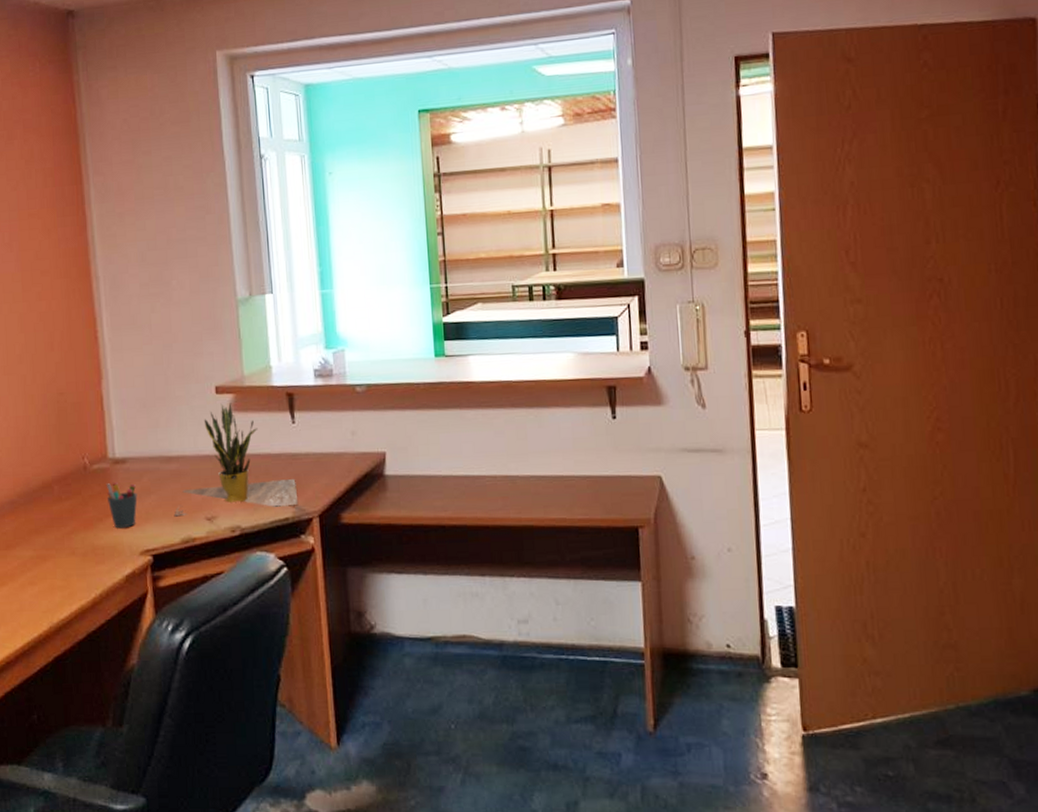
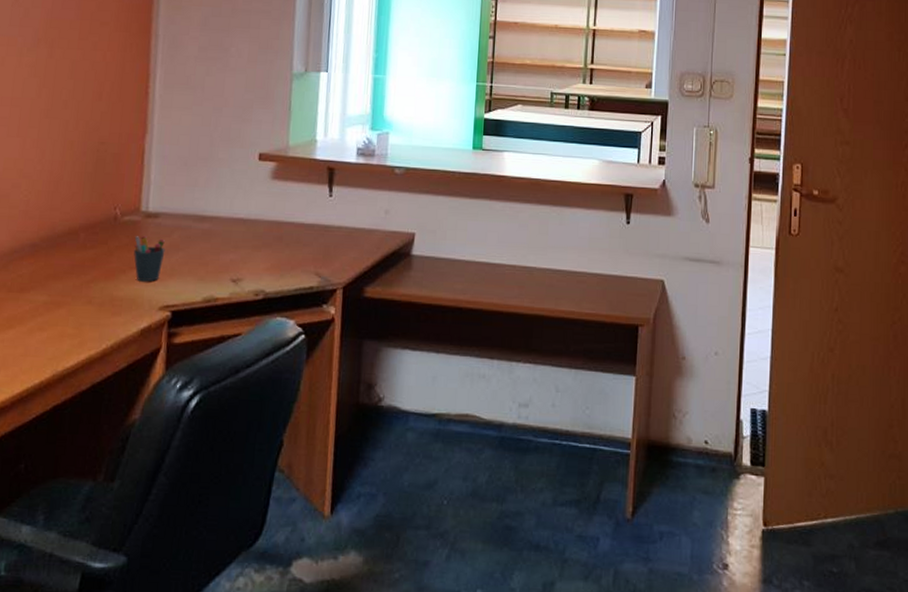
potted plant: present [174,403,299,517] -> none [199,170,325,276]

